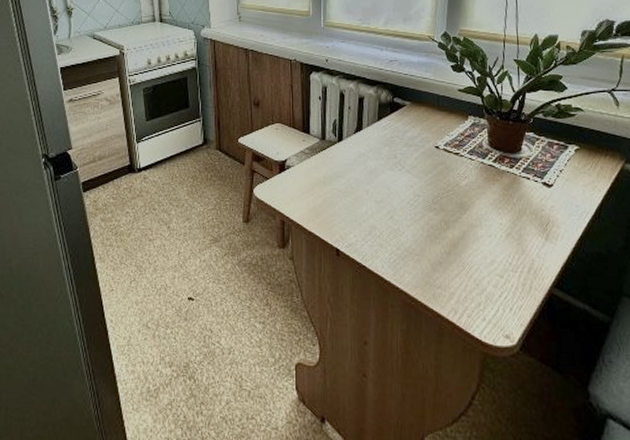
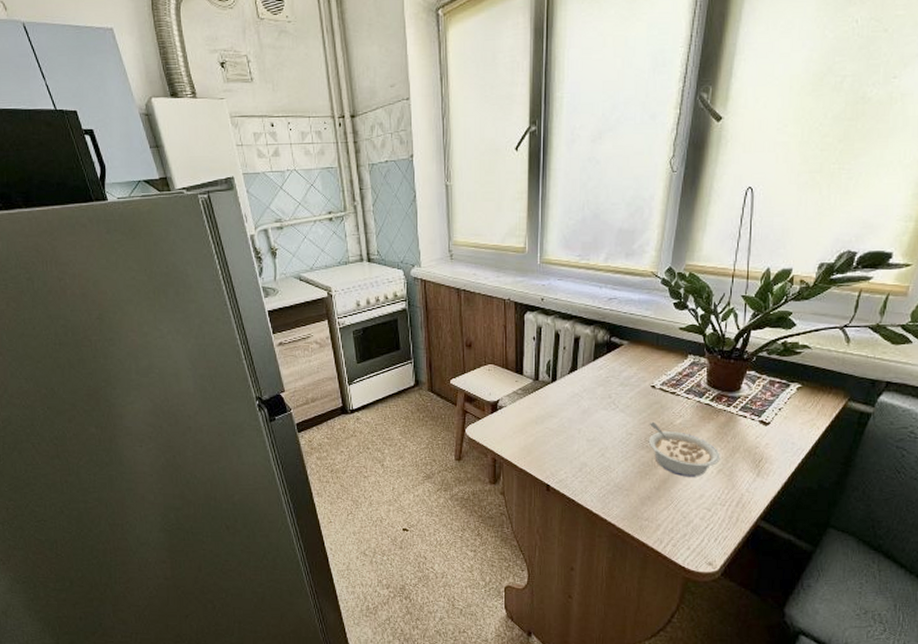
legume: none [435,182,508,241] -> present [648,421,720,477]

